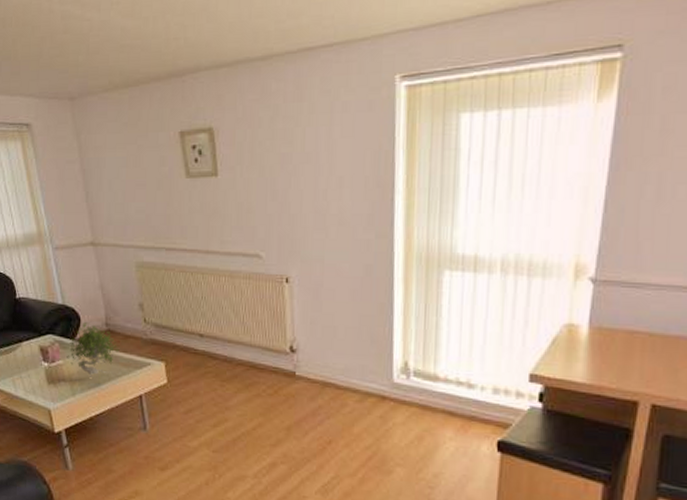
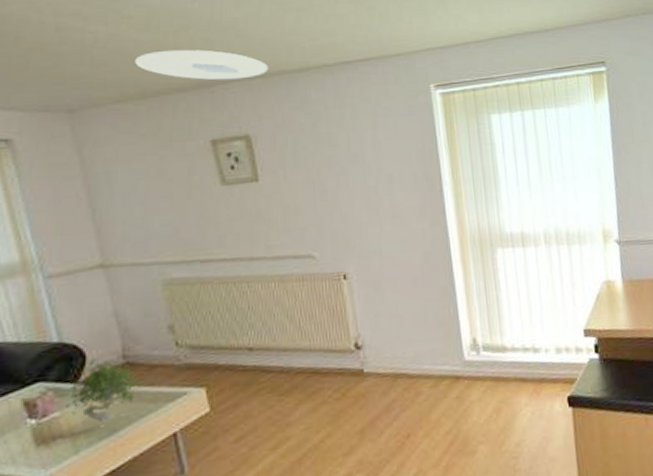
ceiling light: none [121,36,234,69] -> present [135,49,269,81]

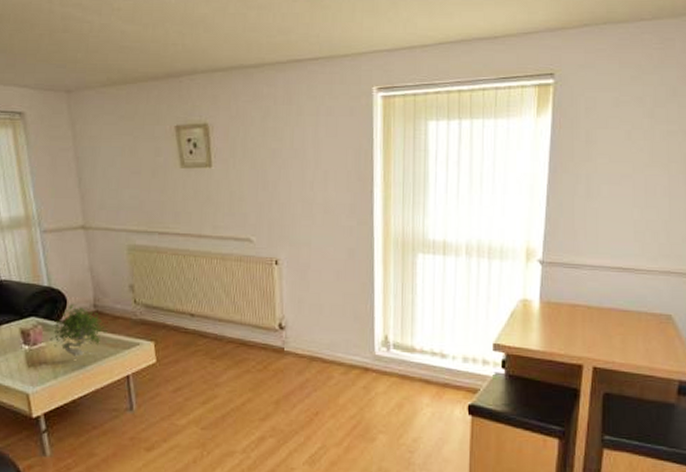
ceiling light: present [135,49,269,81] -> none [120,41,229,71]

